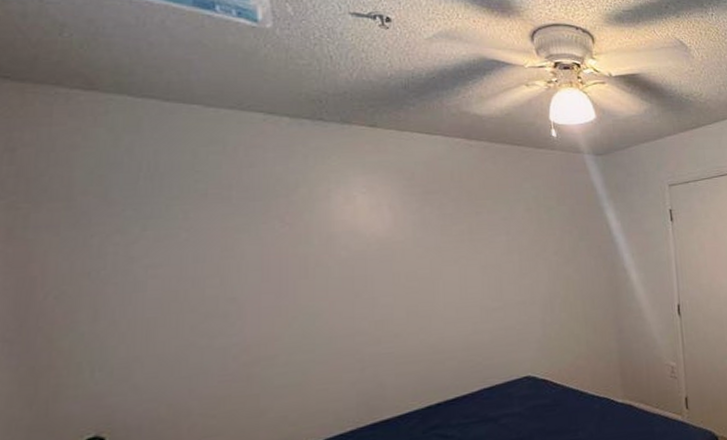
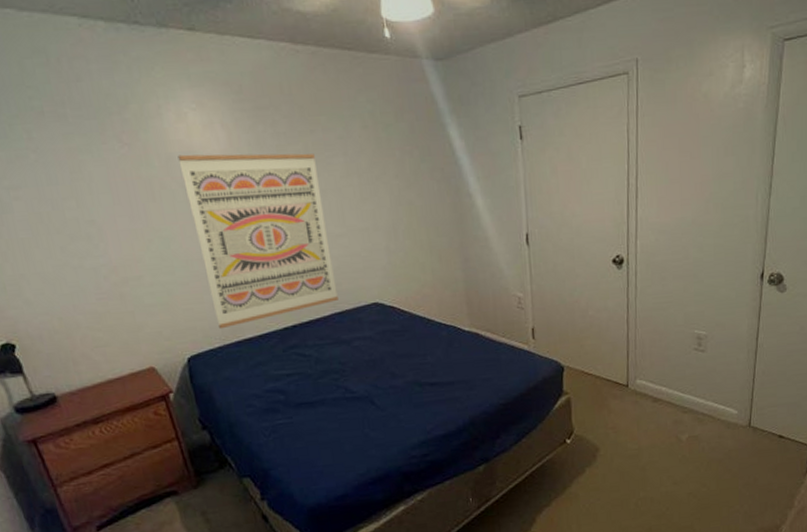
wall art: none [340,232,489,411] -> present [178,153,338,329]

